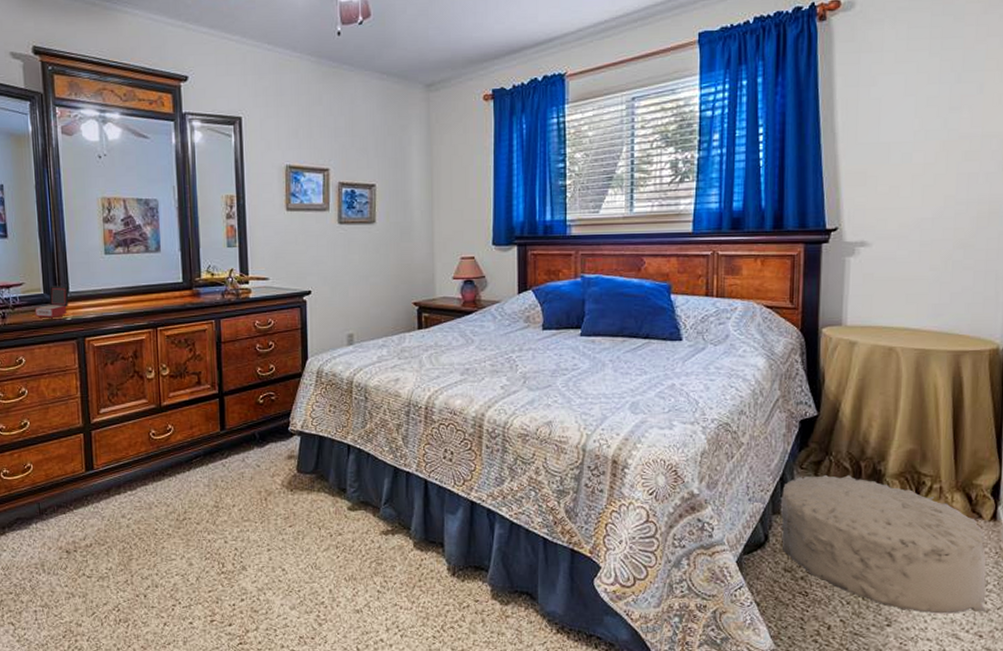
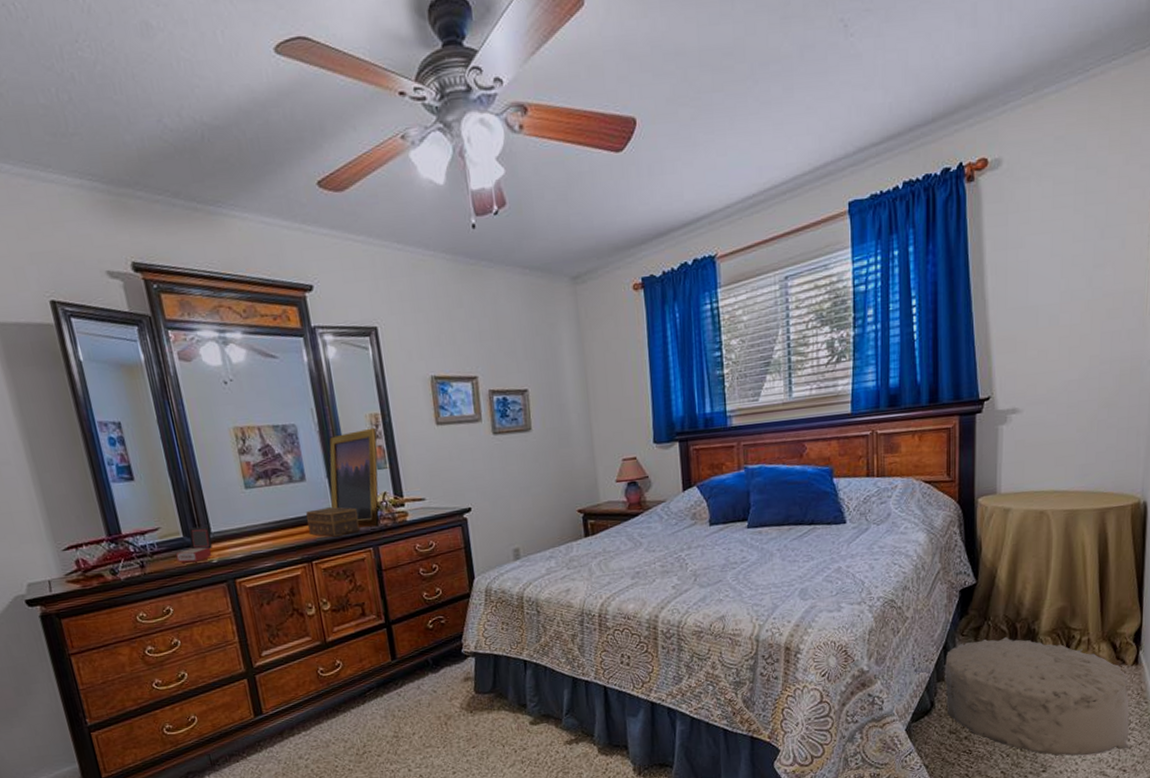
decorative box: none [157,278,204,307] -> present [306,507,360,538]
picture frame: none [181,208,230,301] -> present [329,427,380,528]

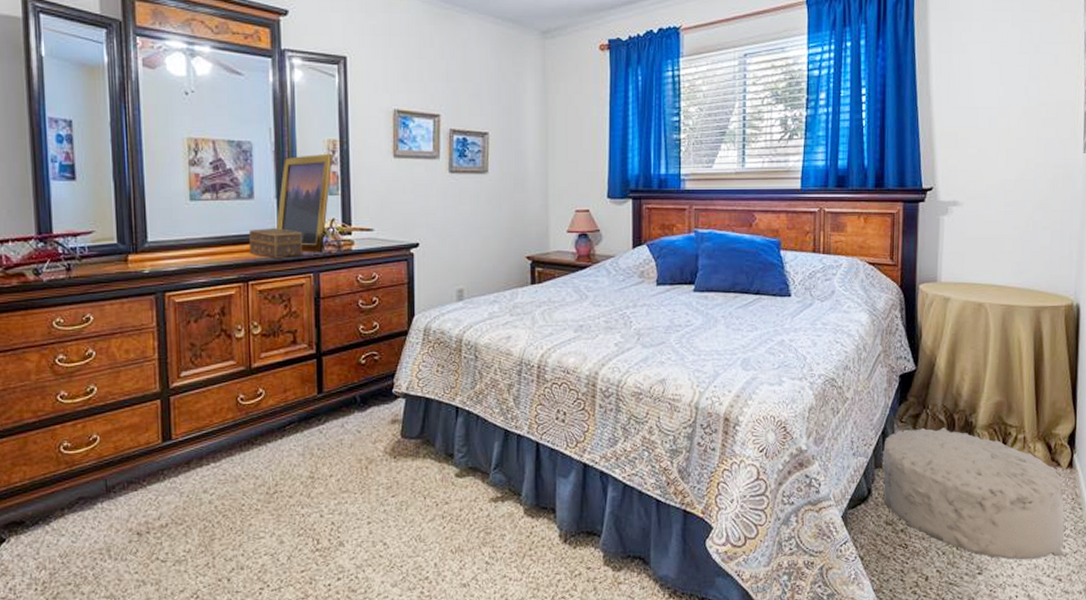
jewelry box: present [175,526,213,565] -> none [106,234,147,273]

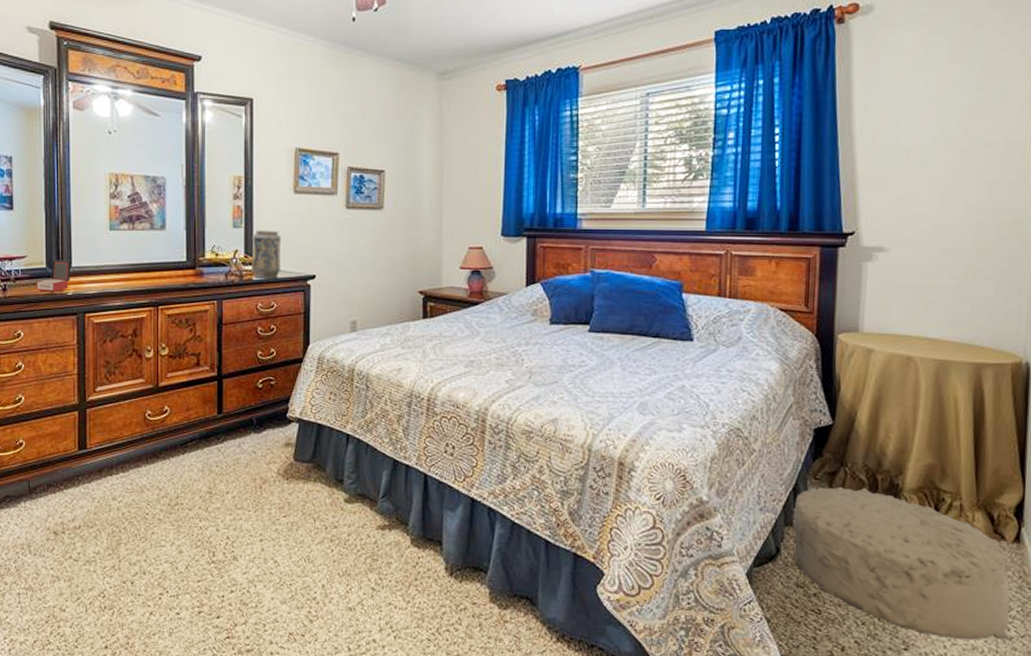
jewelry box: none [106,234,147,273] -> present [36,260,71,294]
decorative box: present [249,228,302,259] -> none [161,257,207,286]
picture frame: present [277,153,333,253] -> none [185,188,238,282]
decorative vase: none [349,196,383,249] -> present [251,230,282,280]

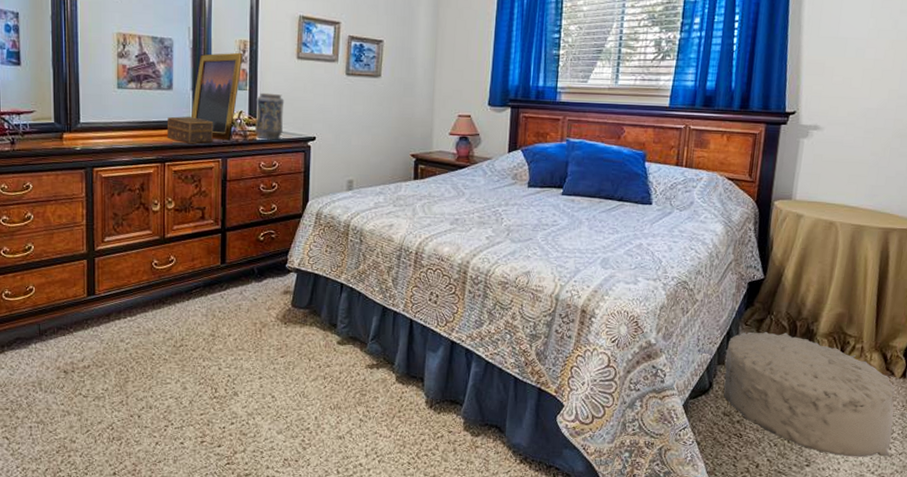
jewelry box: present [36,260,71,294] -> none [44,115,79,149]
decorative box: none [161,257,207,286] -> present [168,116,213,144]
picture frame: none [185,188,238,282] -> present [192,52,243,141]

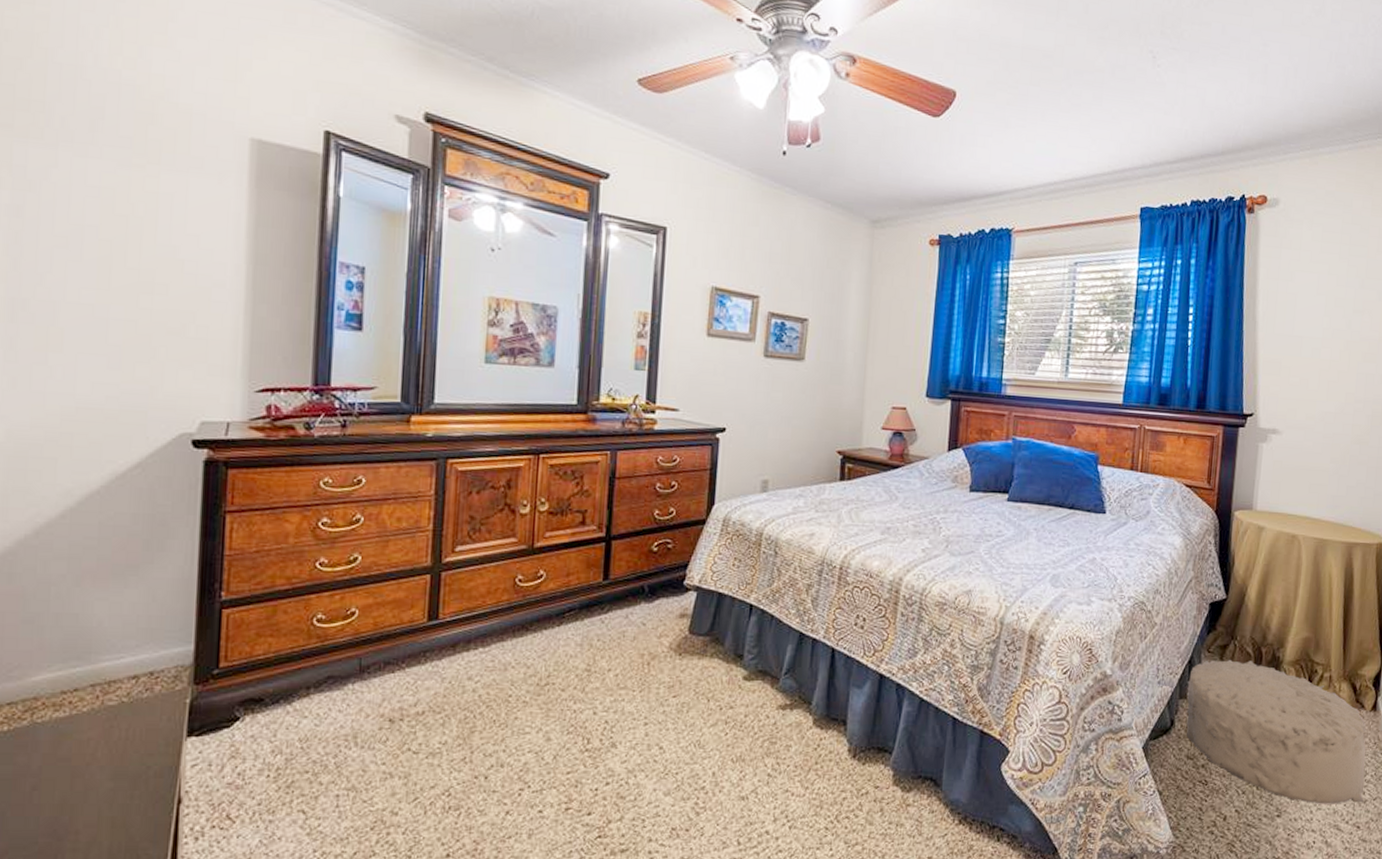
decorative box: present [168,116,213,144] -> none [544,399,602,433]
picture frame: present [192,52,243,141] -> none [576,325,643,430]
decorative vase: present [255,92,285,140] -> none [653,373,690,431]

